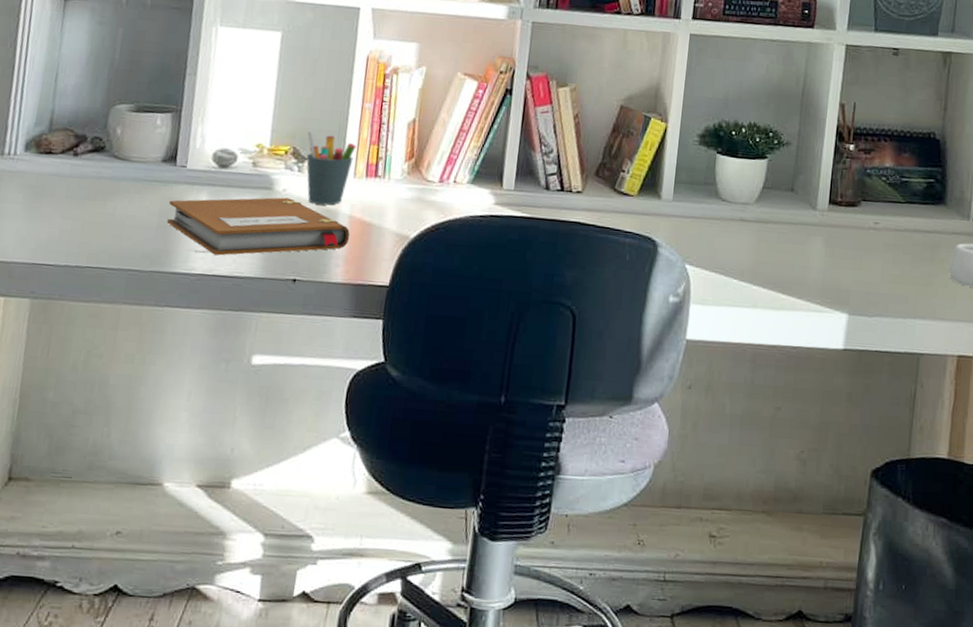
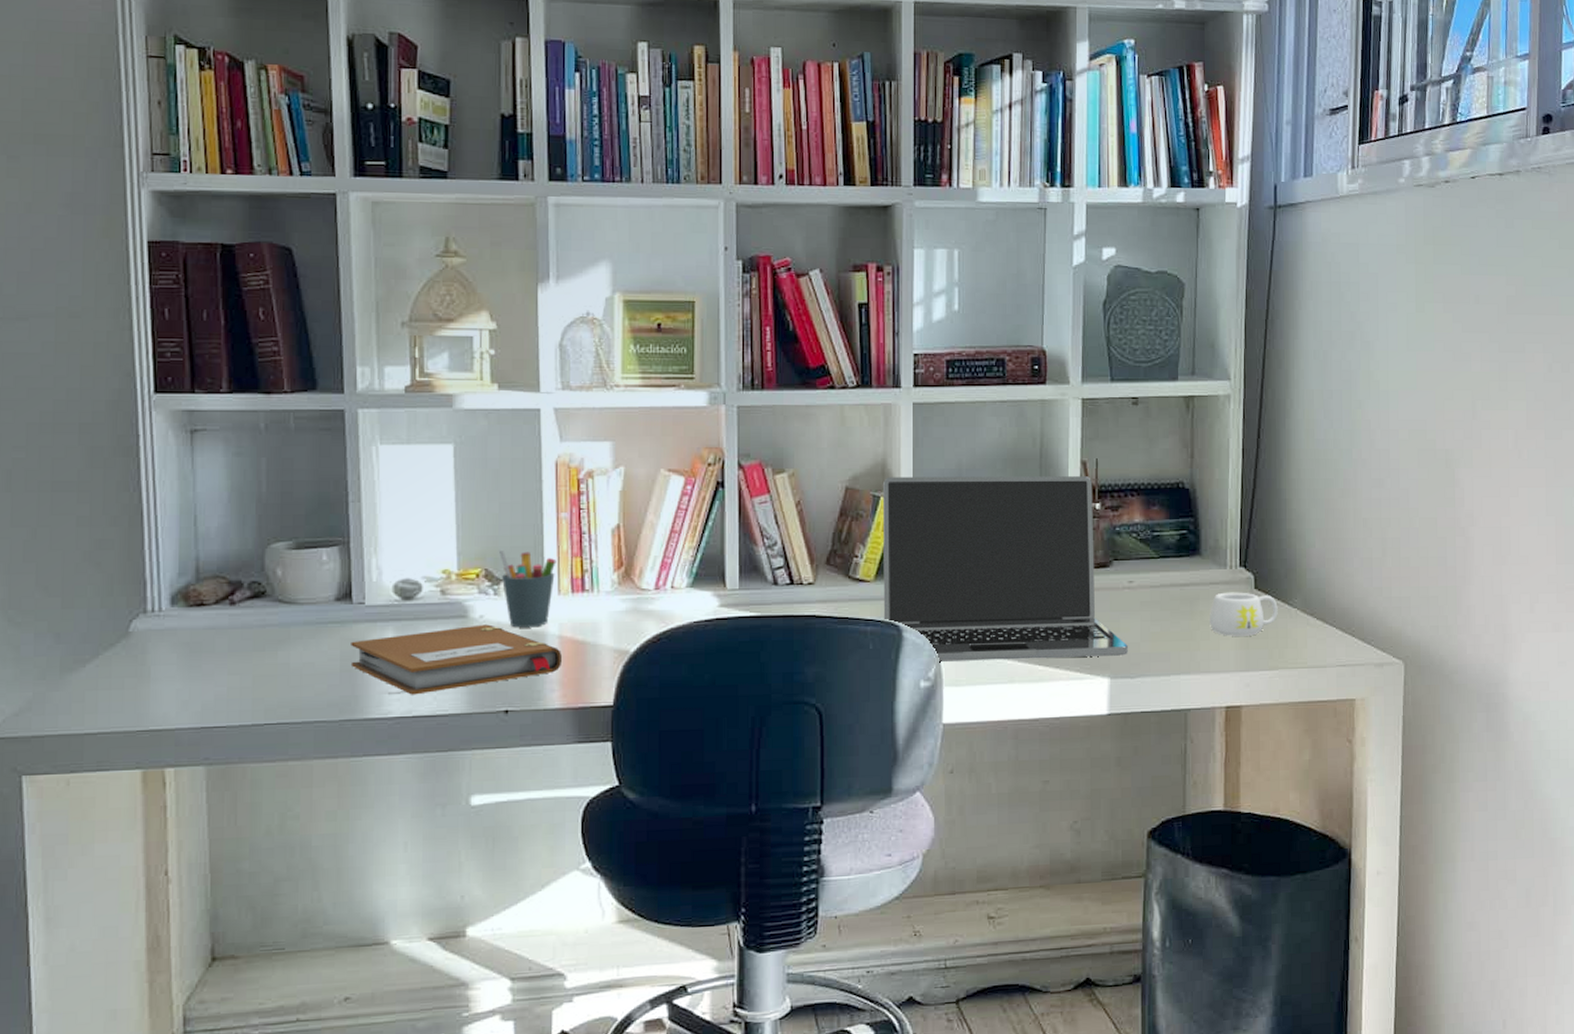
laptop: none [641,100,868,294] -> present [882,476,1128,662]

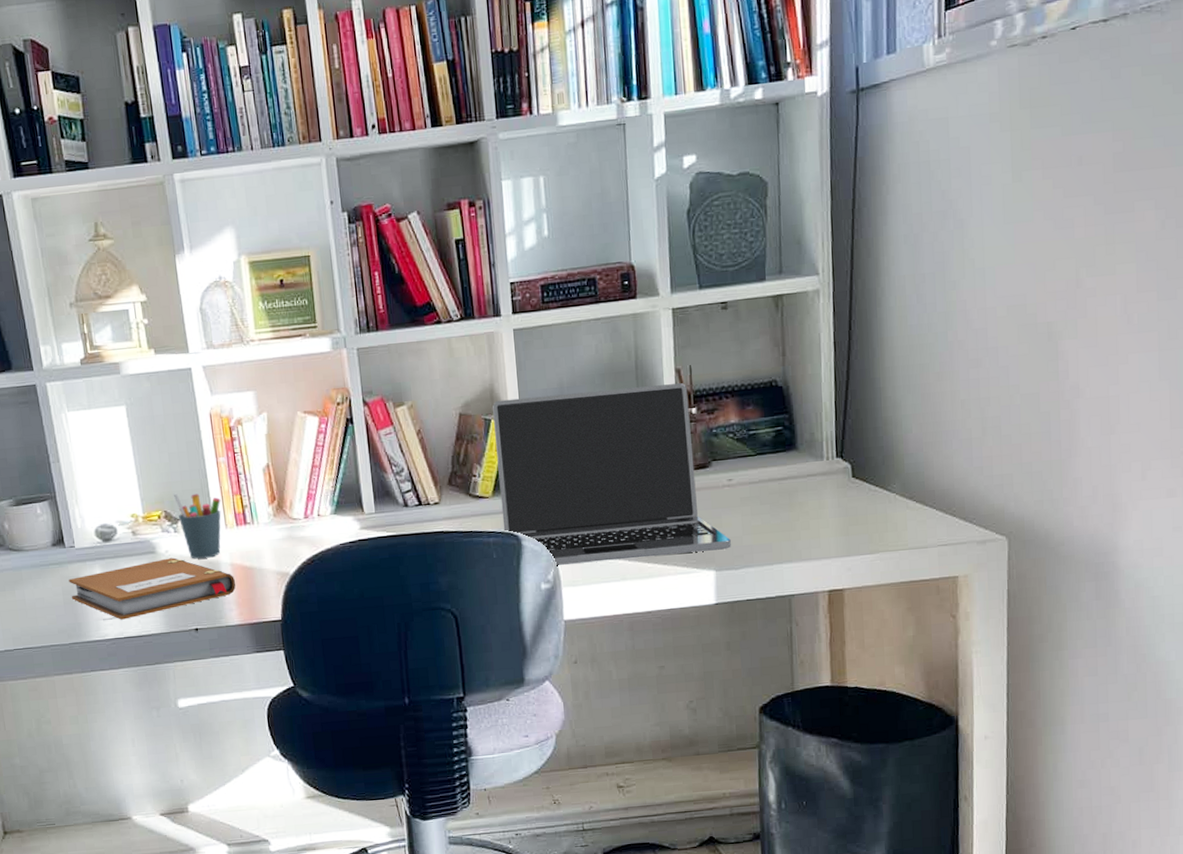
mug: present [1208,592,1278,636] -> none [808,481,877,525]

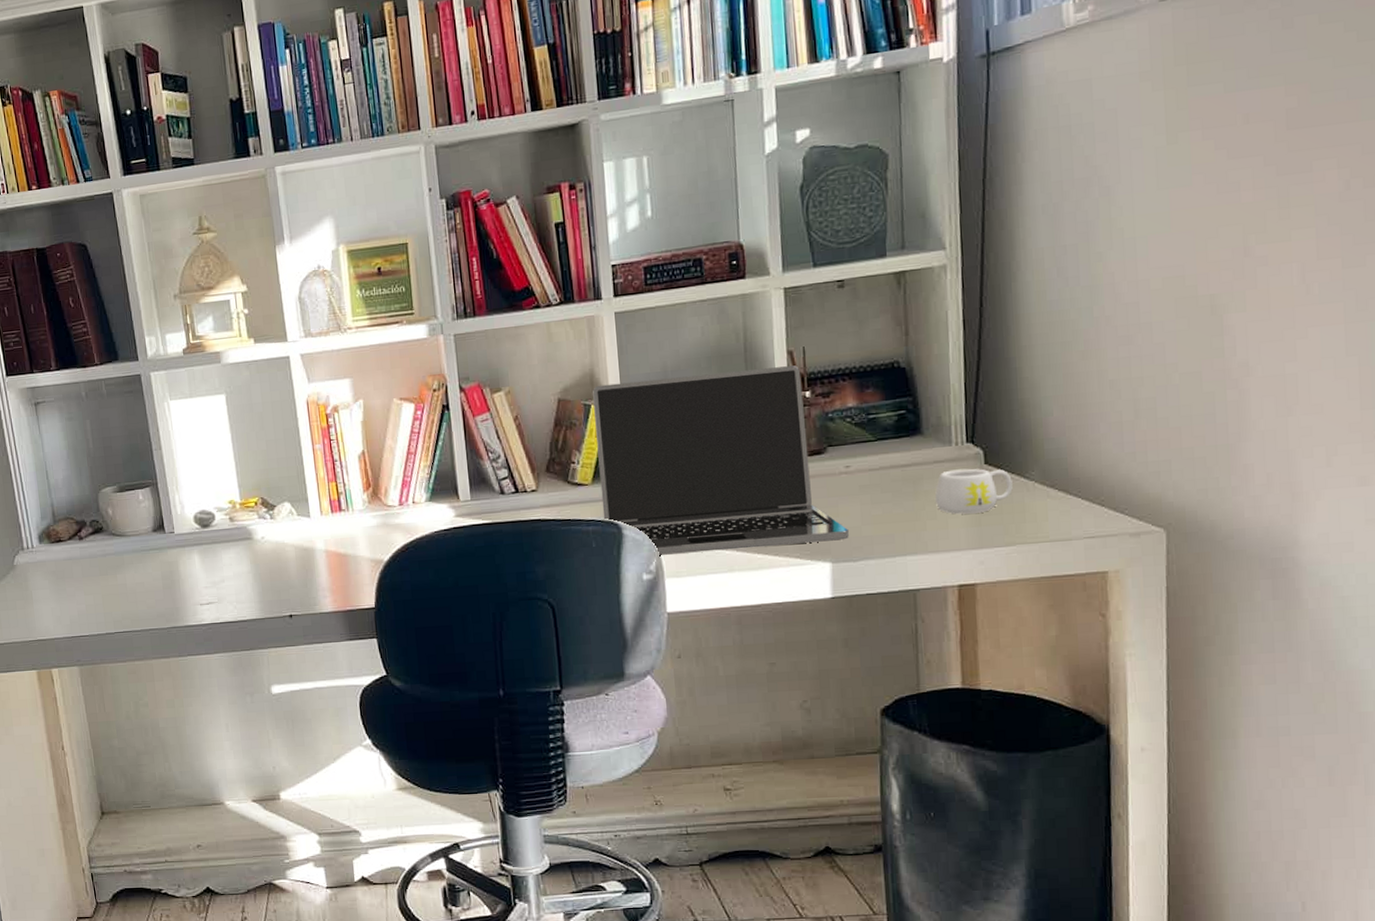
notebook: present [69,557,236,620] -> none [168,544,330,605]
pen holder: present [173,493,221,559] -> none [269,480,317,546]
mug: none [808,481,877,525] -> present [934,468,1013,514]

